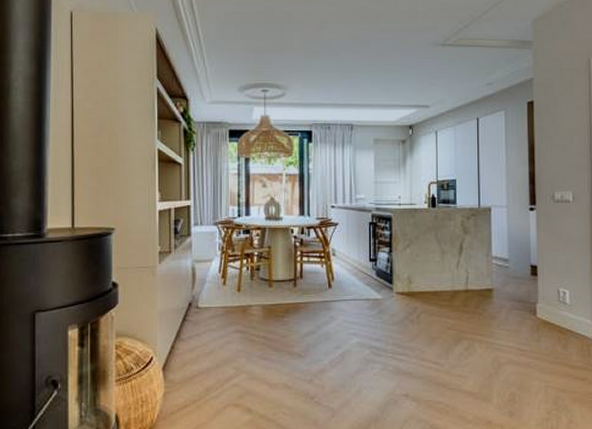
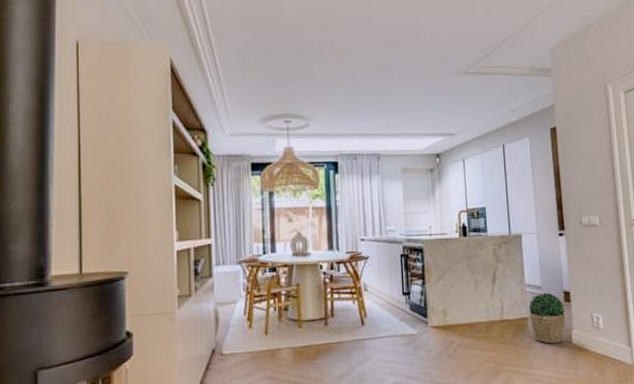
potted plant: none [494,265,531,315] -> present [528,292,565,344]

